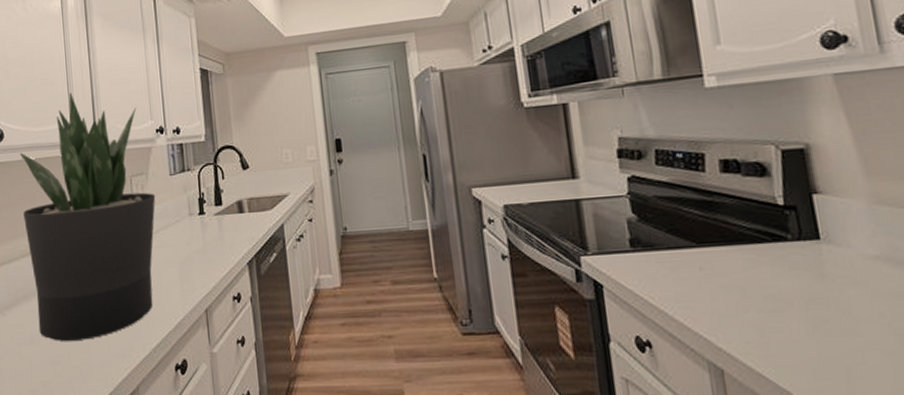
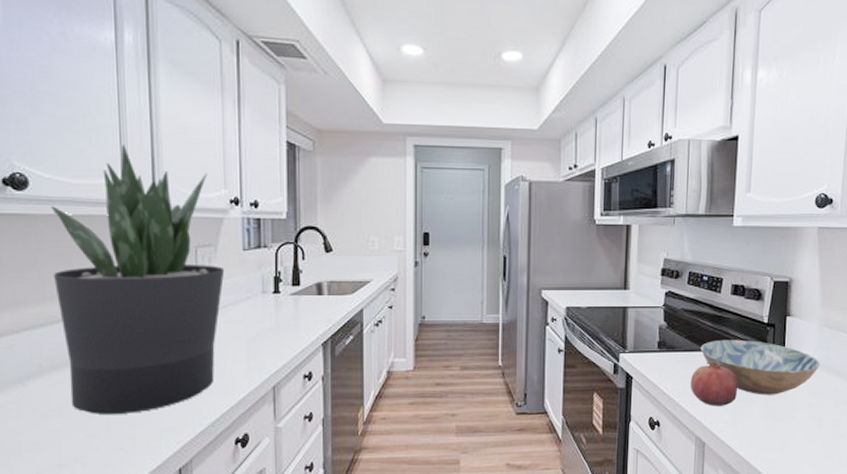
fruit: none [684,260,759,320] -> present [690,361,738,406]
bowl: none [690,229,885,303] -> present [700,339,821,395]

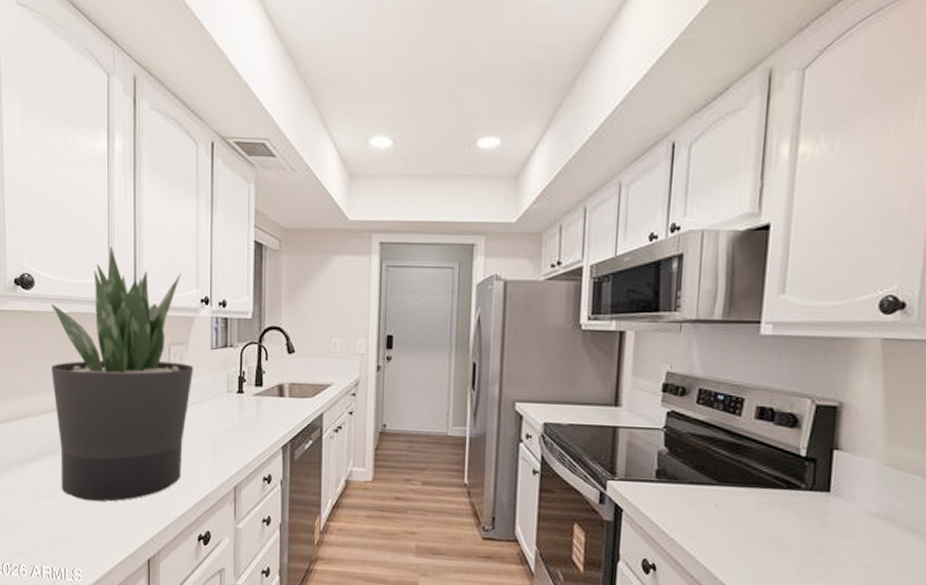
fruit: present [690,361,738,406] -> none [696,498,762,555]
bowl: present [700,339,821,395] -> none [711,473,883,548]

